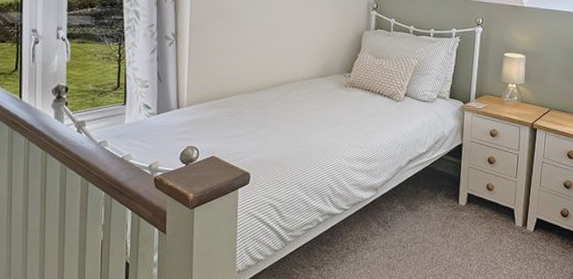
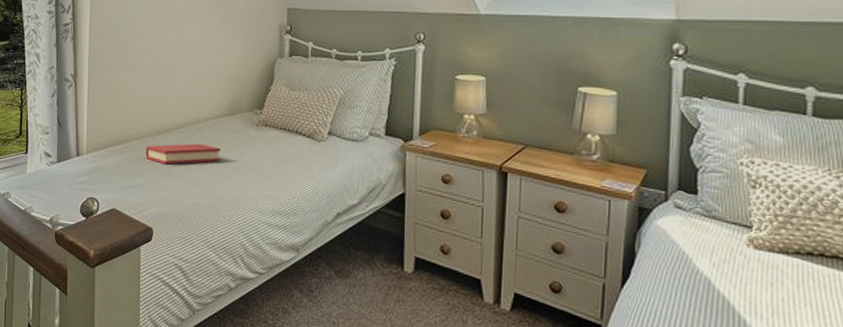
hardback book: none [244,100,313,118] -> present [145,143,221,165]

